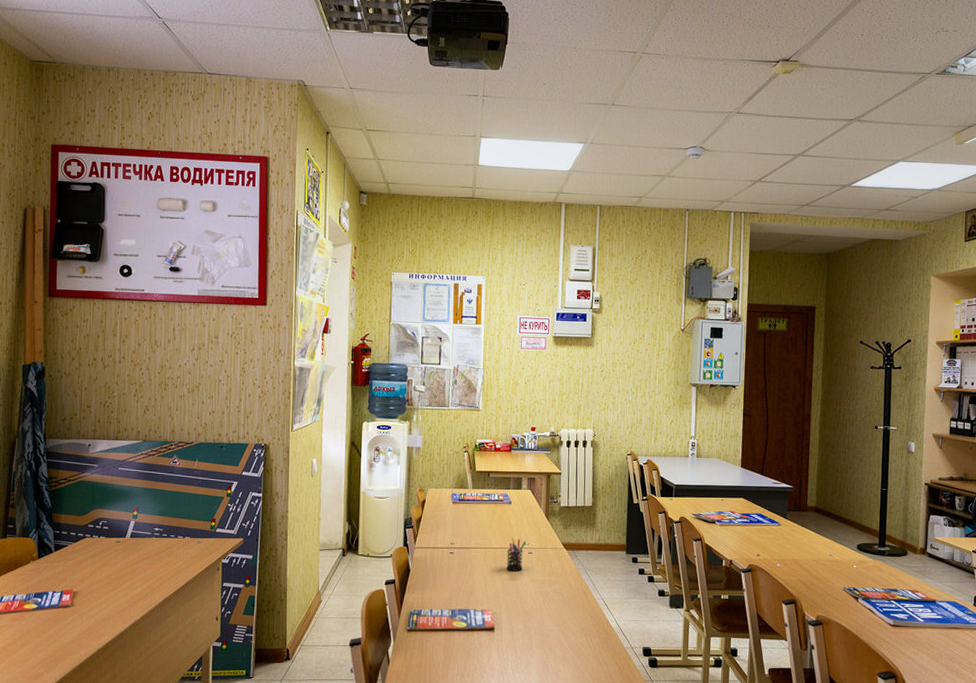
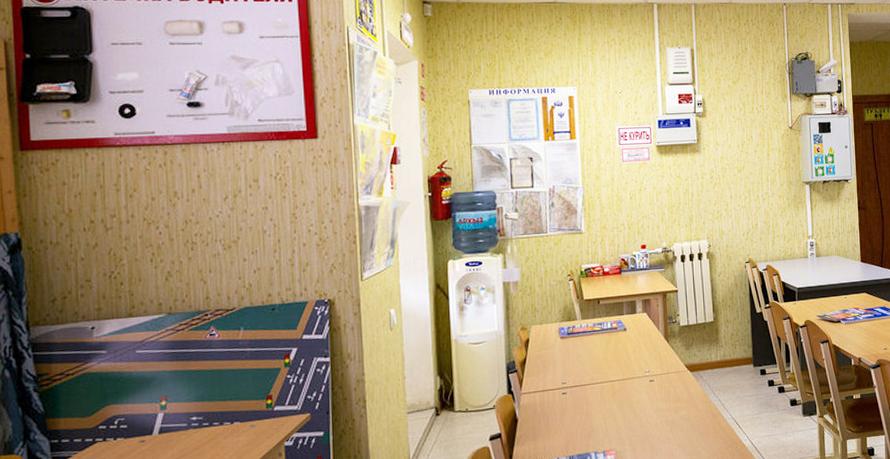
pen holder: present [506,537,527,572] -> none [626,366,647,404]

